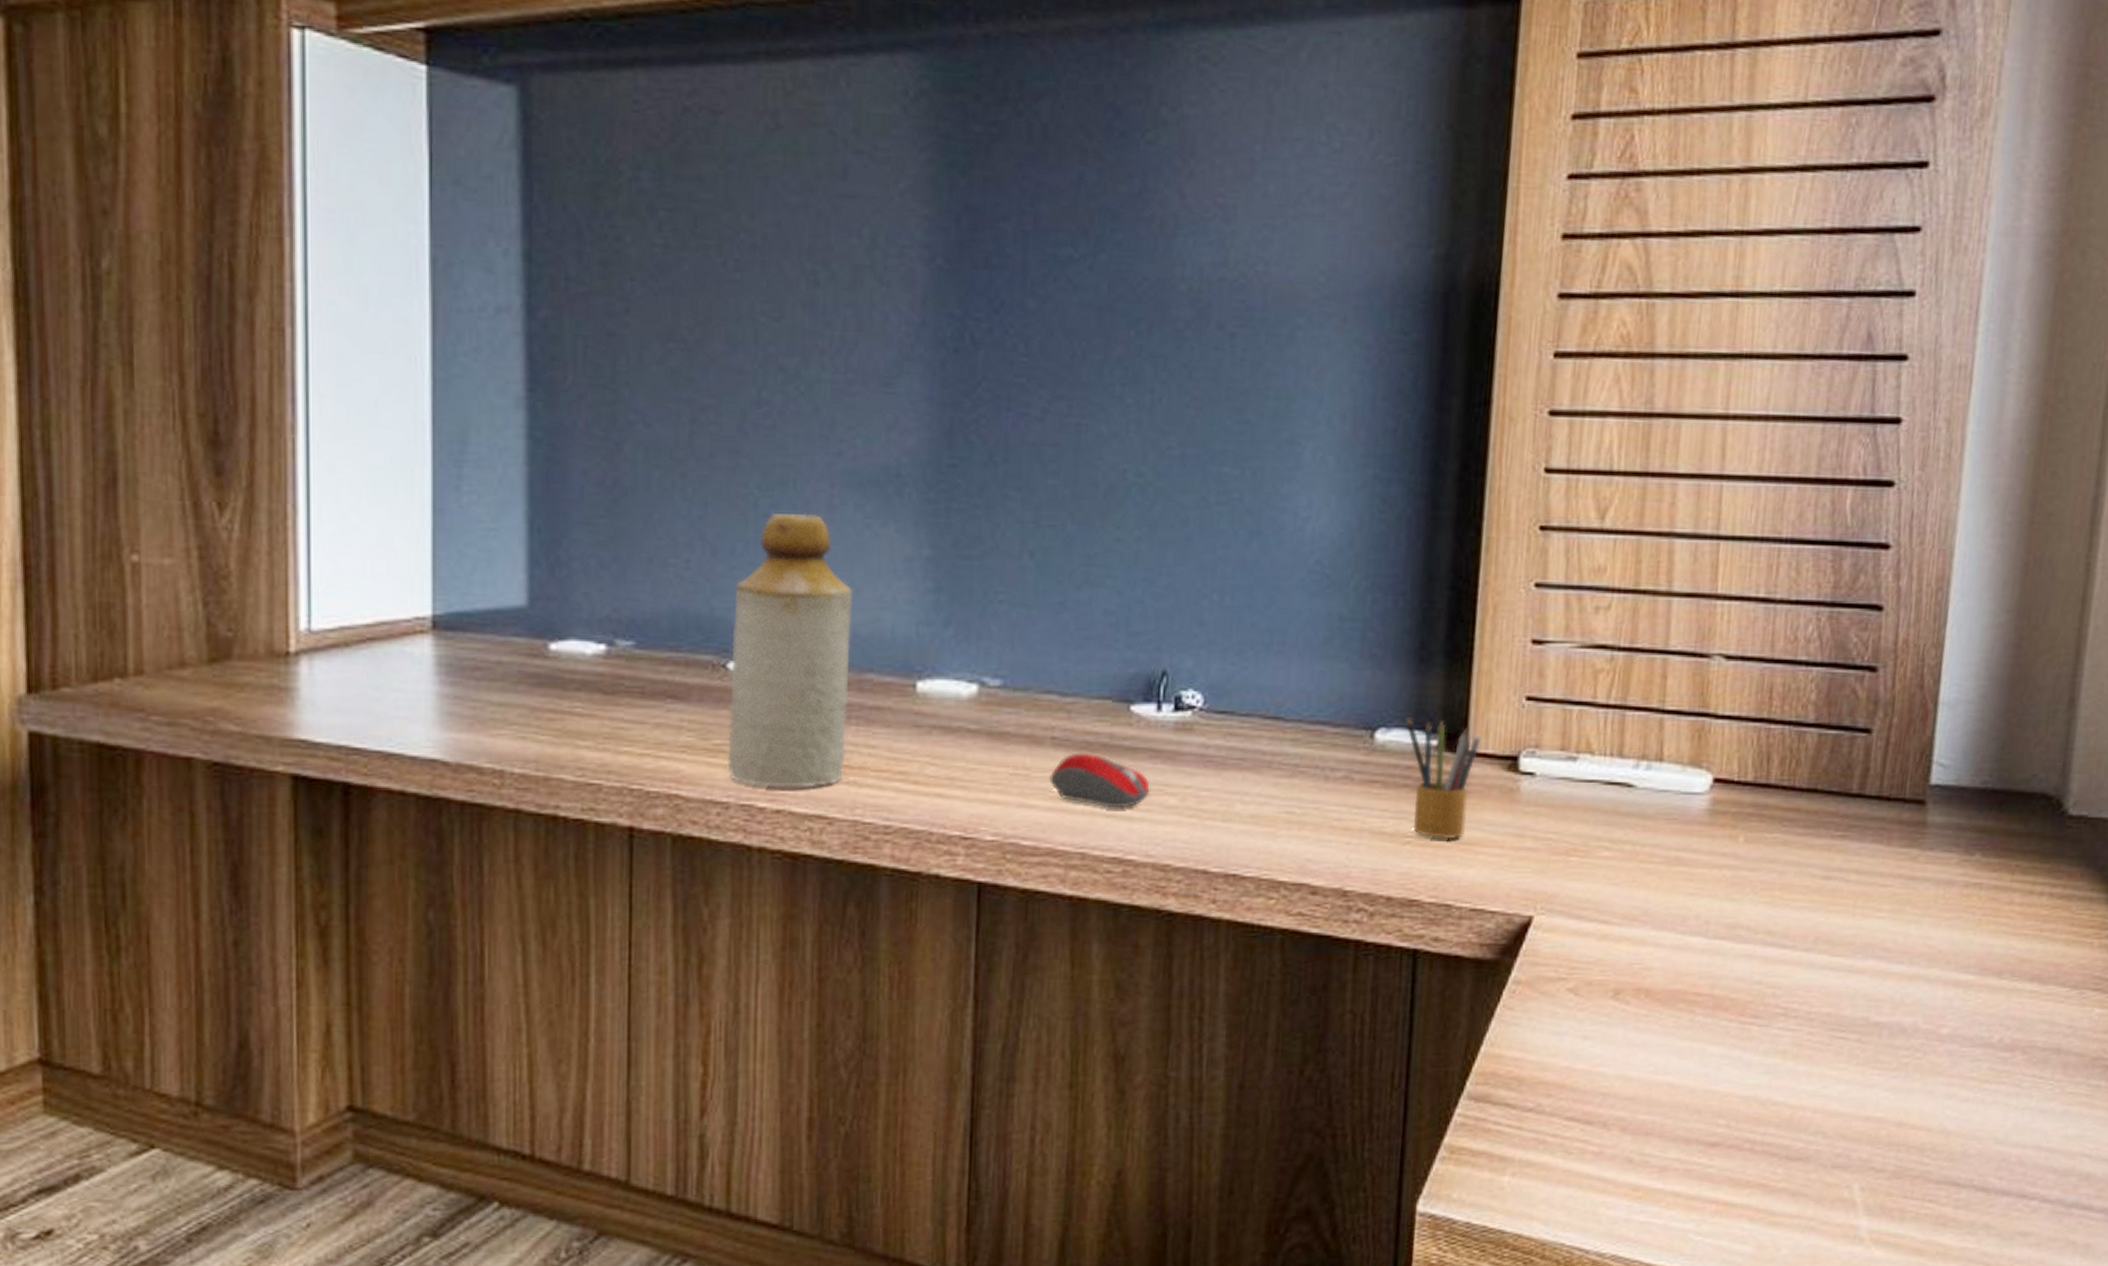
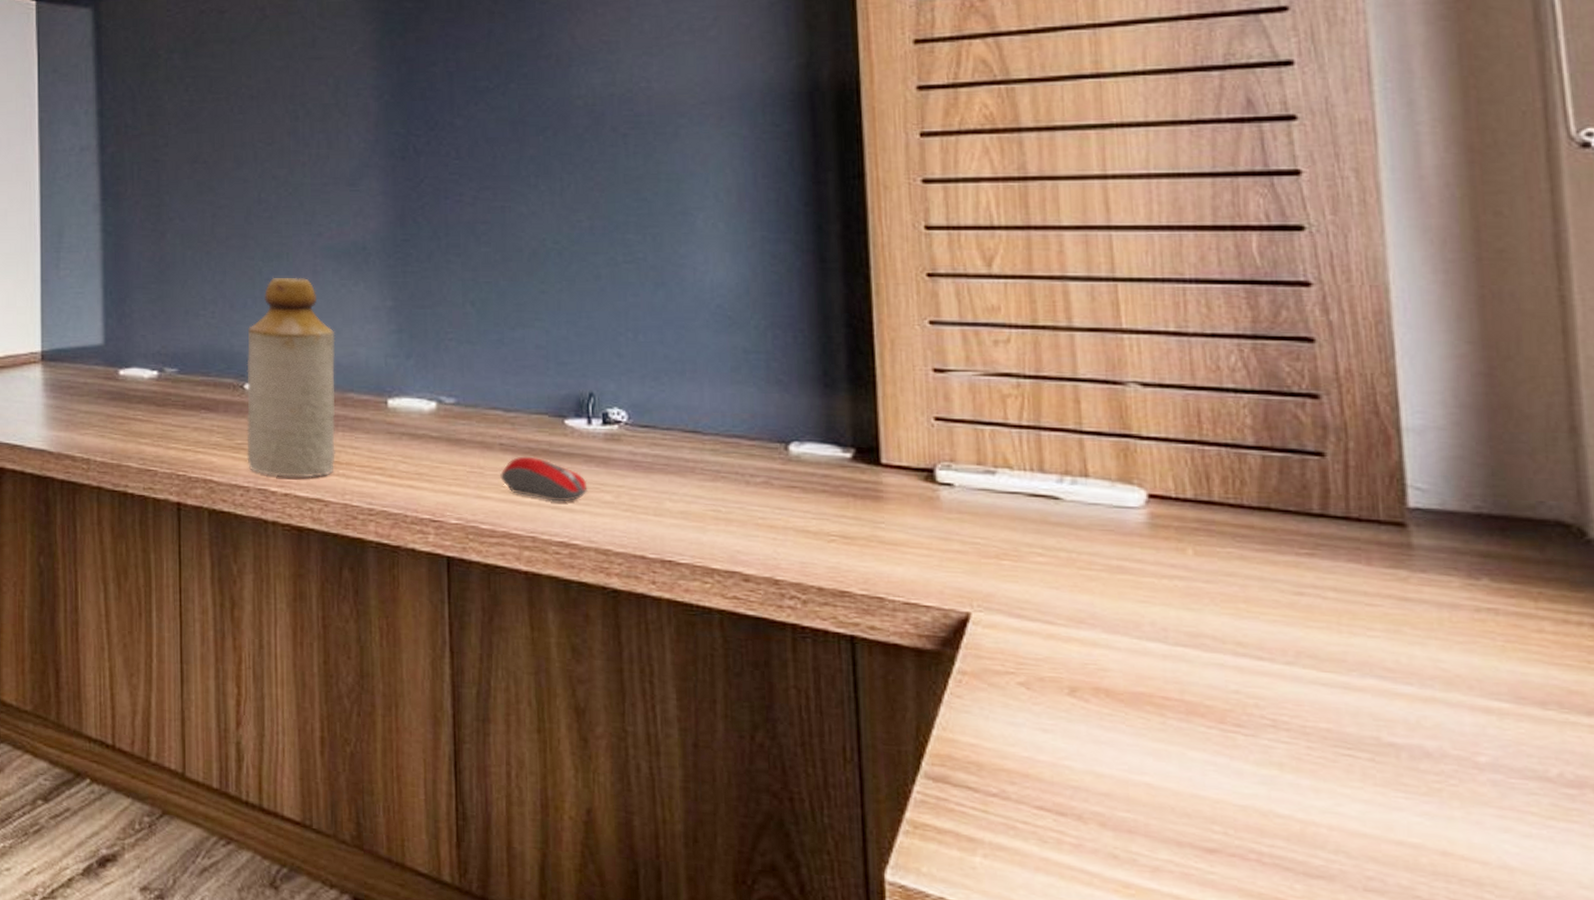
pencil box: present [1406,716,1482,840] -> none [817,432,895,540]

